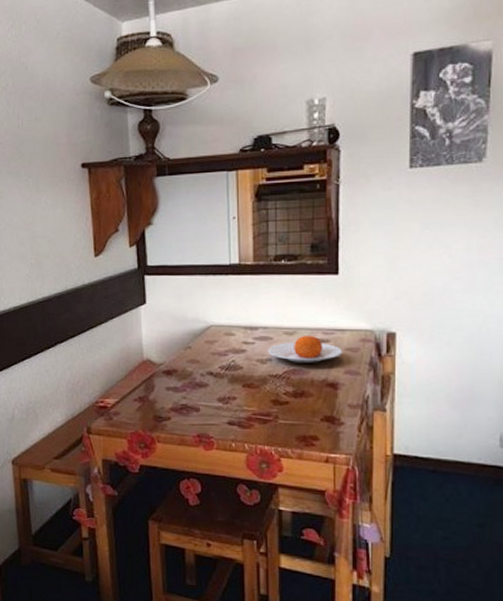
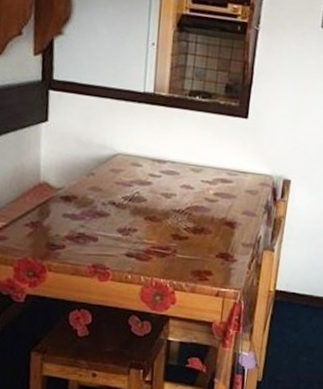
plate: present [268,335,343,363] -> none [173,173,244,202]

